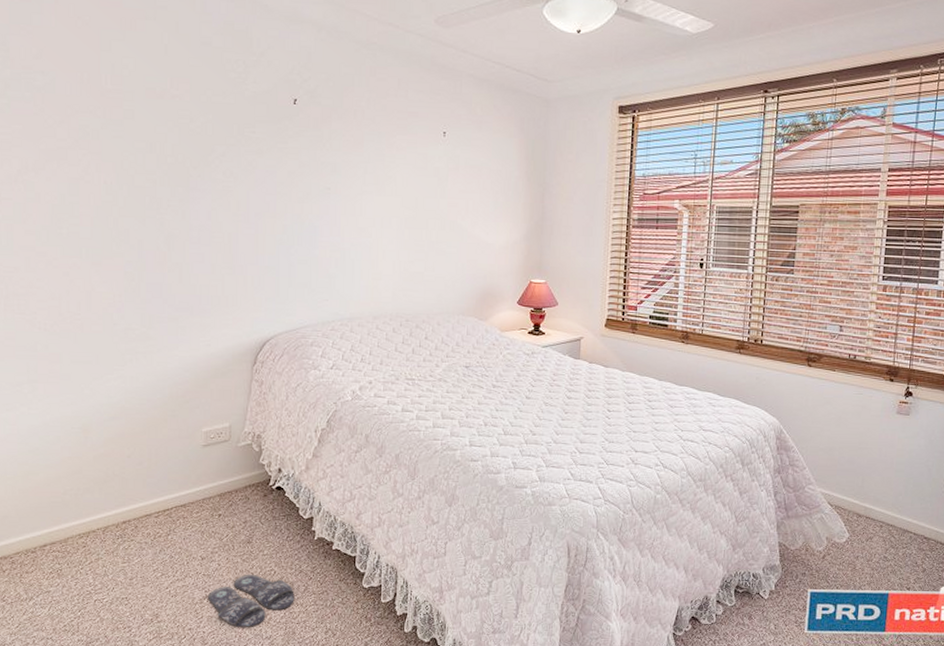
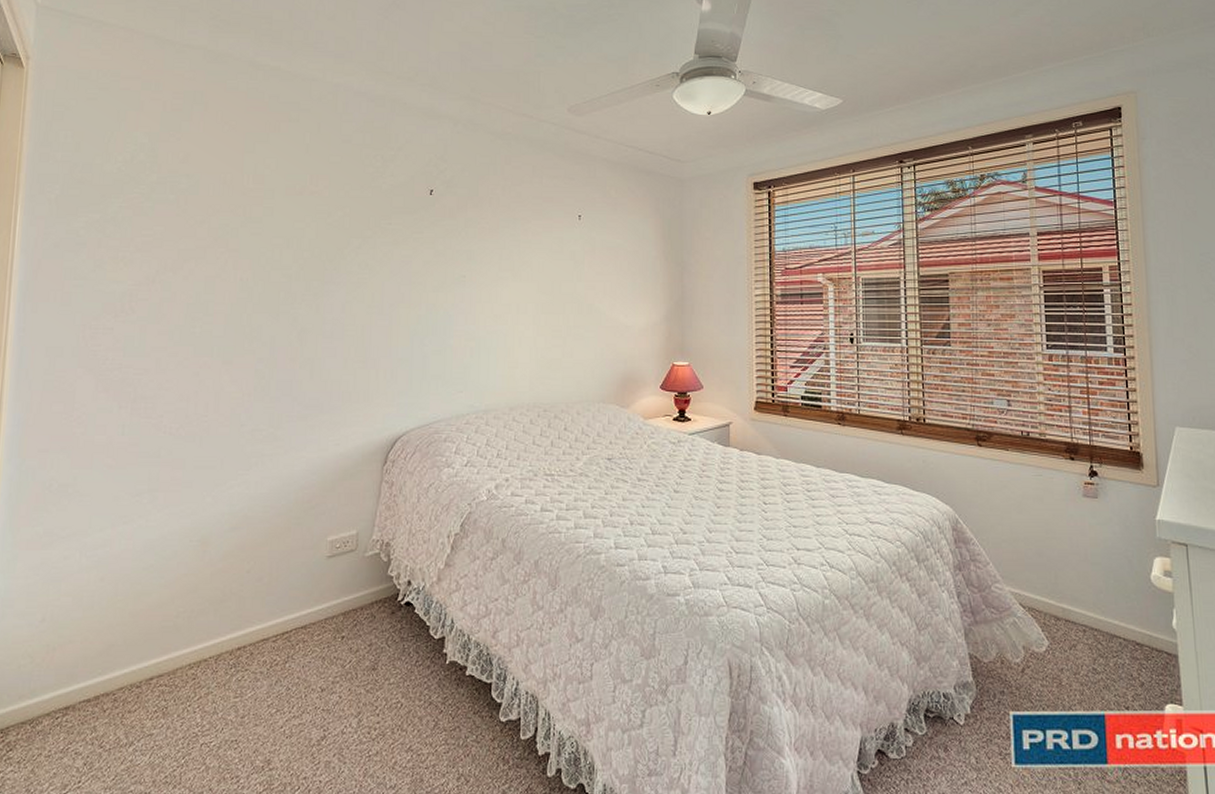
slippers: present [208,574,295,628] -> none [326,707,423,776]

